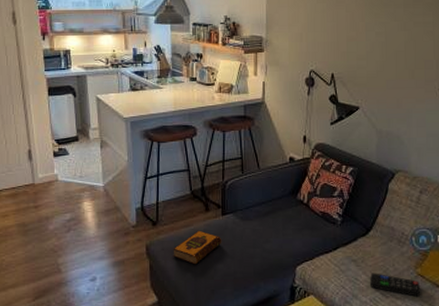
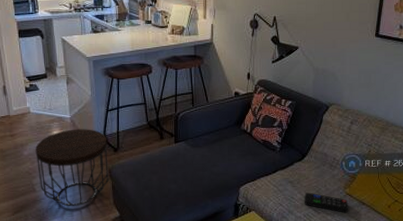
side table: none [62,199,146,291] -> present [35,129,109,207]
hardback book: present [173,230,222,265] -> none [132,155,175,185]

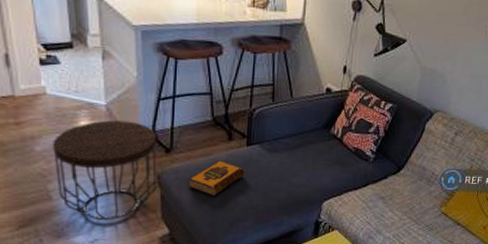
hardback book: none [132,155,175,185] -> present [188,160,245,197]
remote control: present [305,192,349,213] -> none [395,210,443,234]

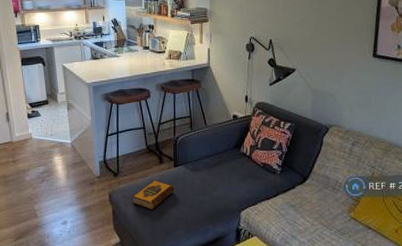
side table: present [53,120,157,221] -> none [37,154,109,232]

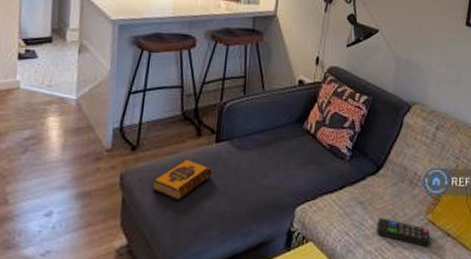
remote control: none [308,216,354,238] -> present [377,217,431,247]

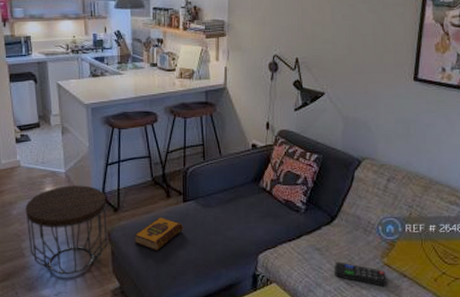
side table: none [16,115,124,229] -> present [25,185,107,275]

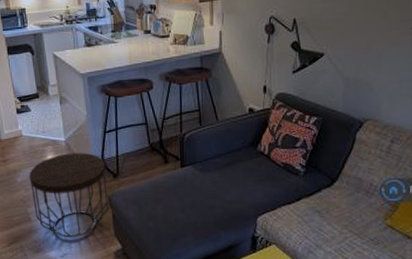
hardback book: present [134,217,183,251] -> none [134,182,182,215]
remote control: present [335,262,387,287] -> none [335,223,390,248]

